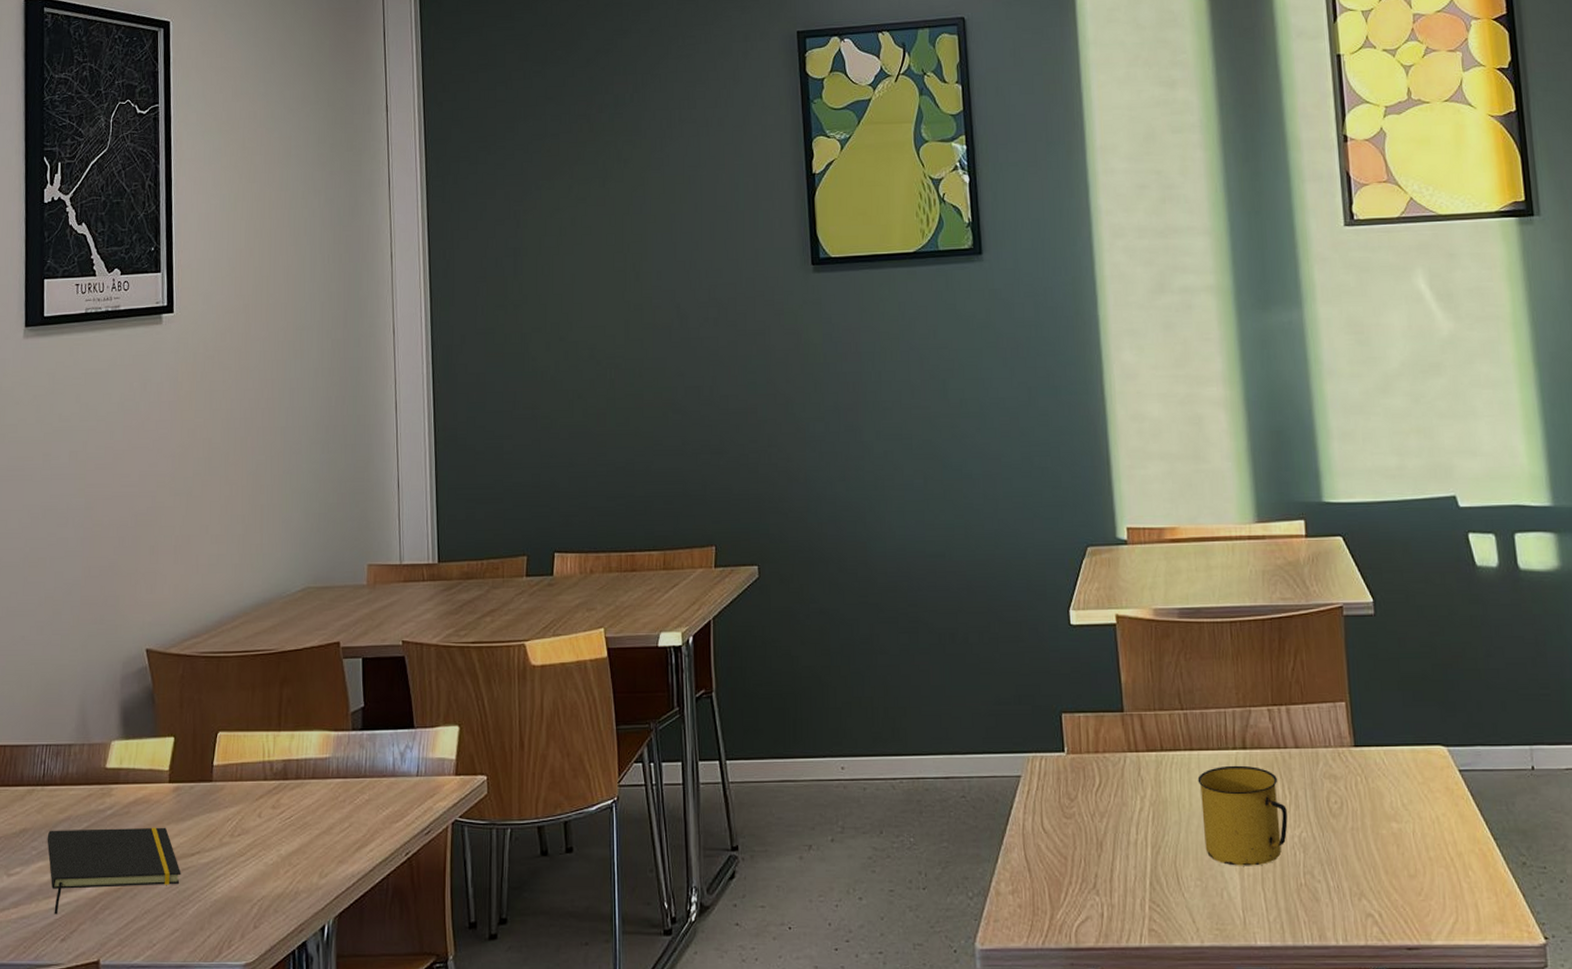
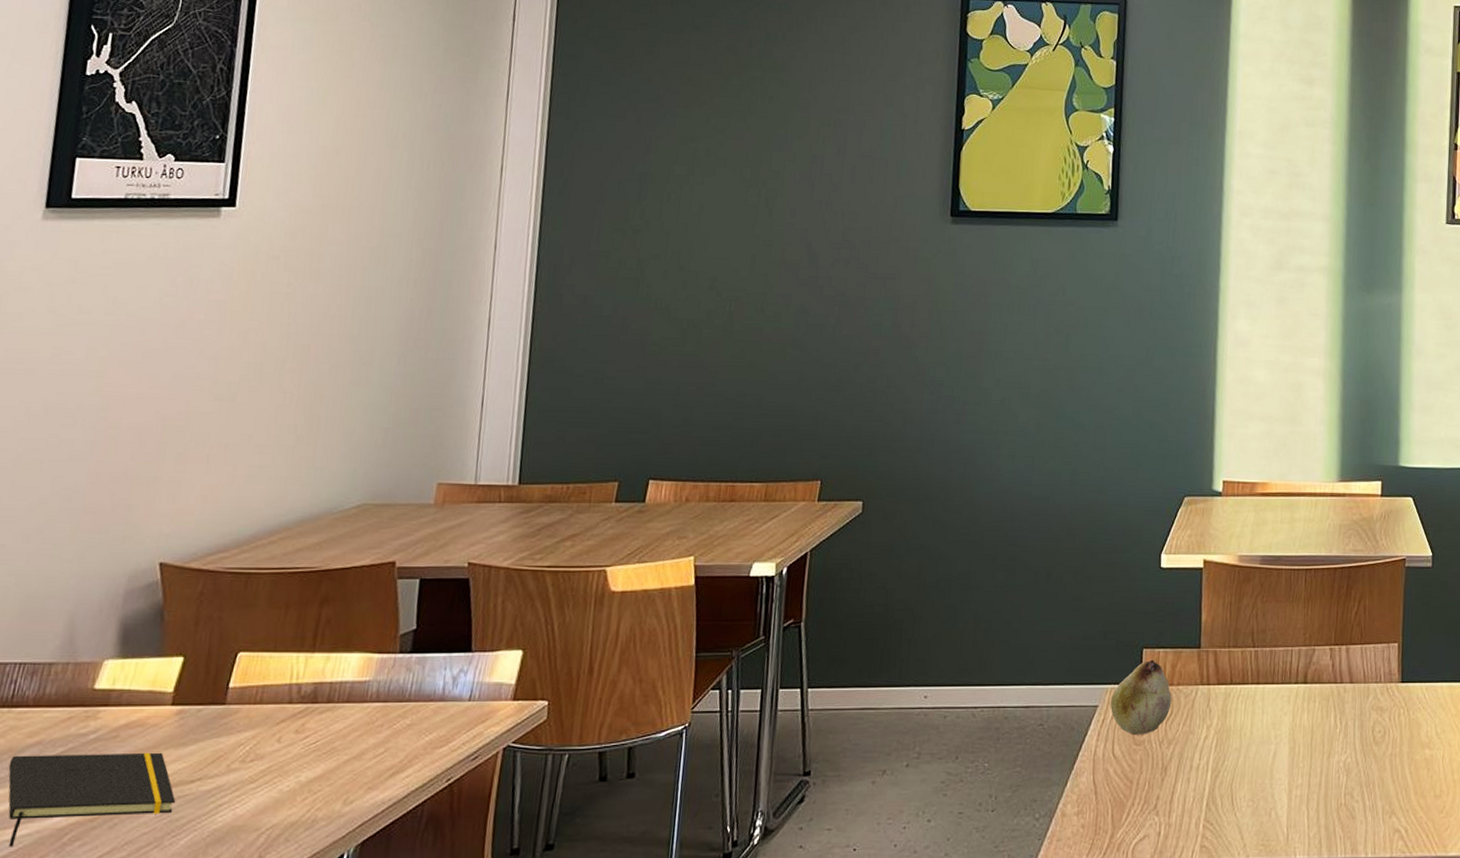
fruit: none [1034,725,1099,808] -> present [1110,659,1172,736]
mug: present [1197,765,1288,866] -> none [1260,698,1336,788]

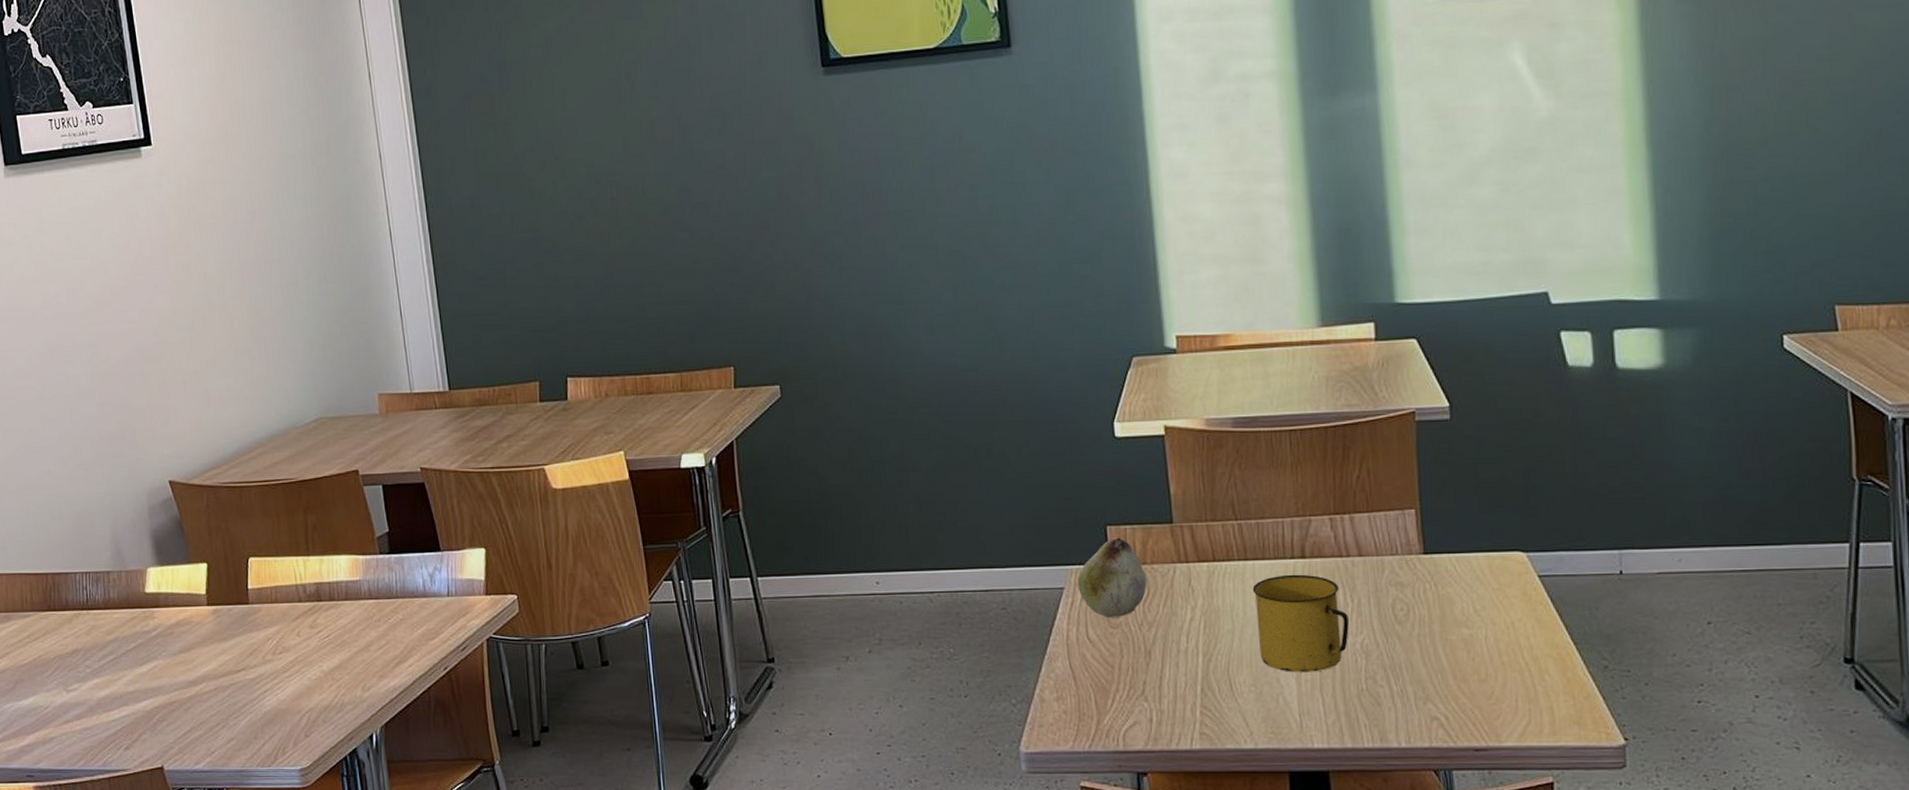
notepad: present [8,752,176,847] -> none [98,646,230,726]
mug: none [1260,698,1336,788] -> present [1252,574,1349,672]

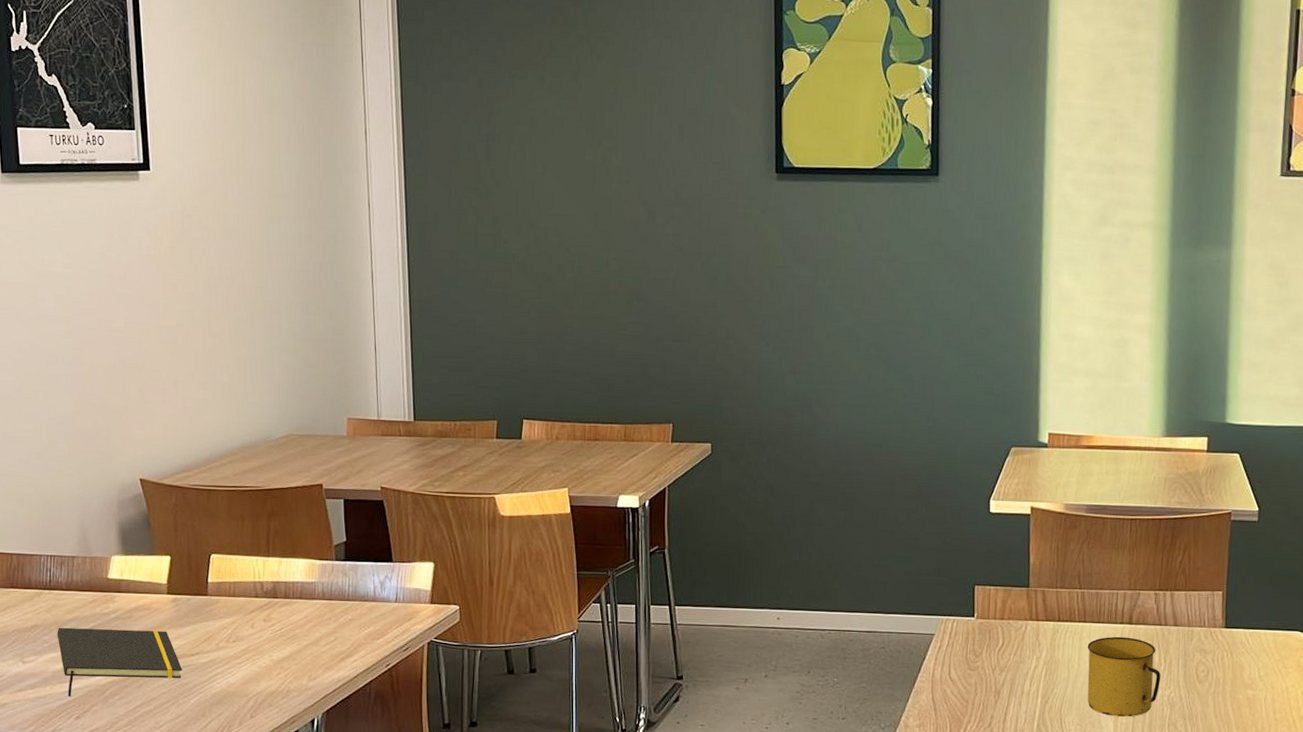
notepad: none [98,646,230,726] -> present [57,627,183,697]
fruit: present [1078,537,1147,618] -> none [946,595,1003,662]

